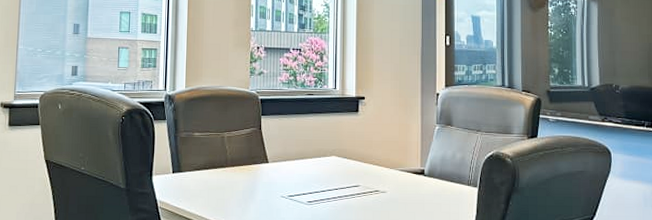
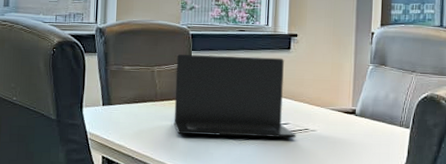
laptop: none [245,119,367,200] -> present [174,54,296,138]

